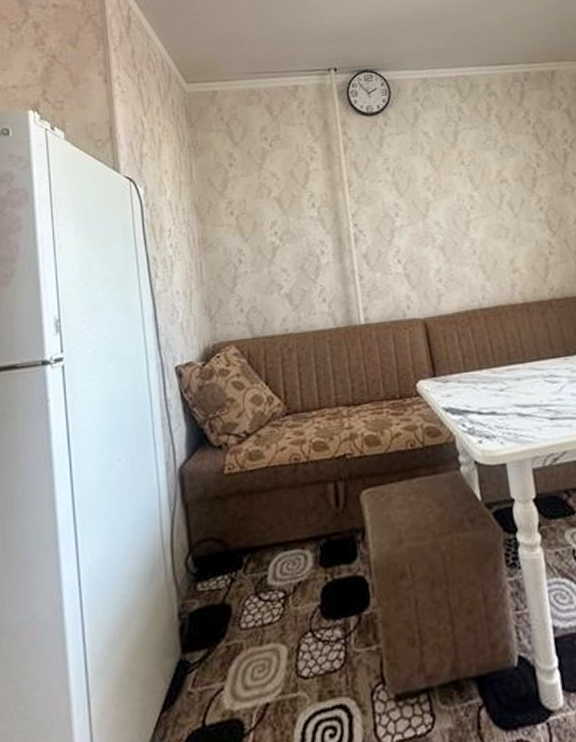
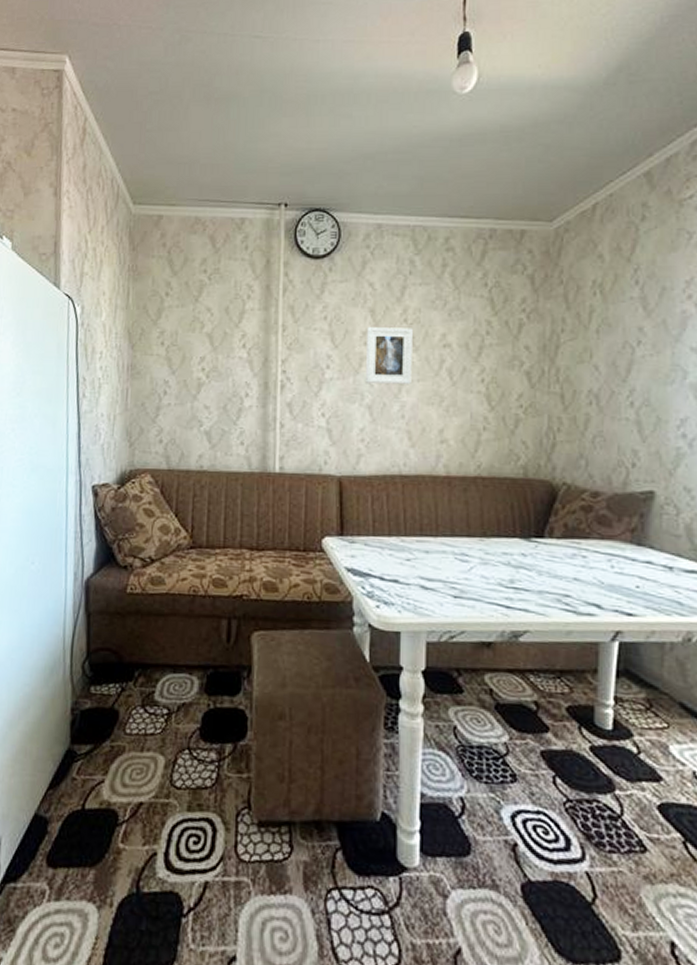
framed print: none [428,169,477,225] -> present [366,327,413,384]

